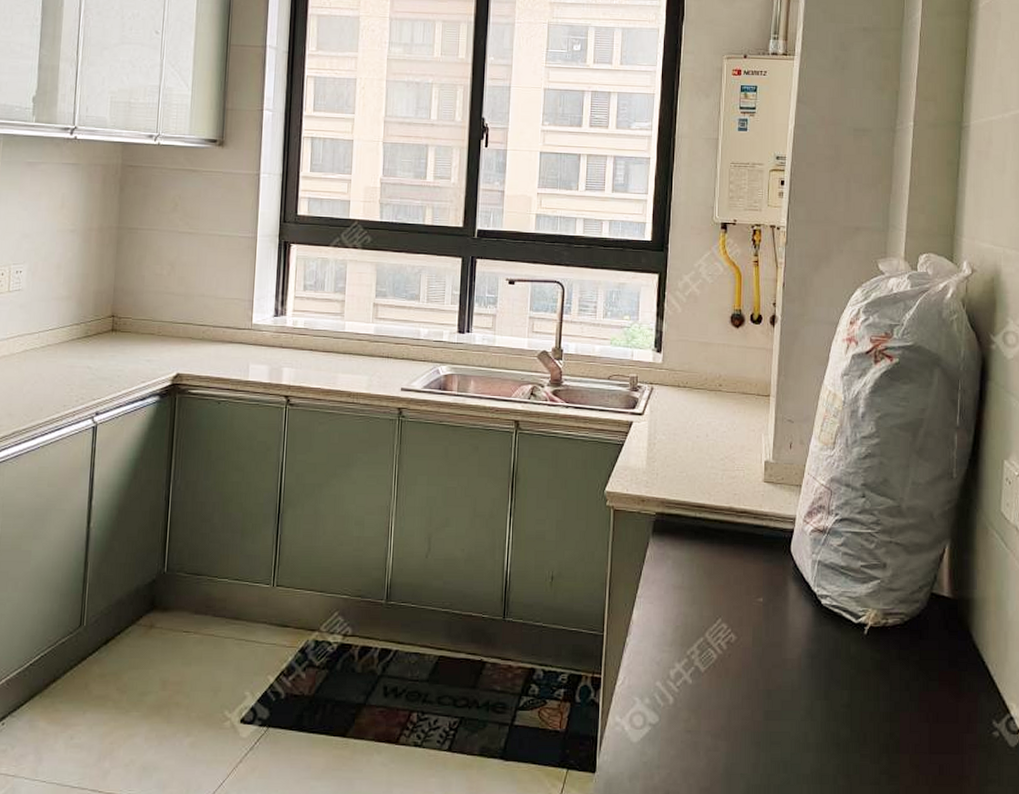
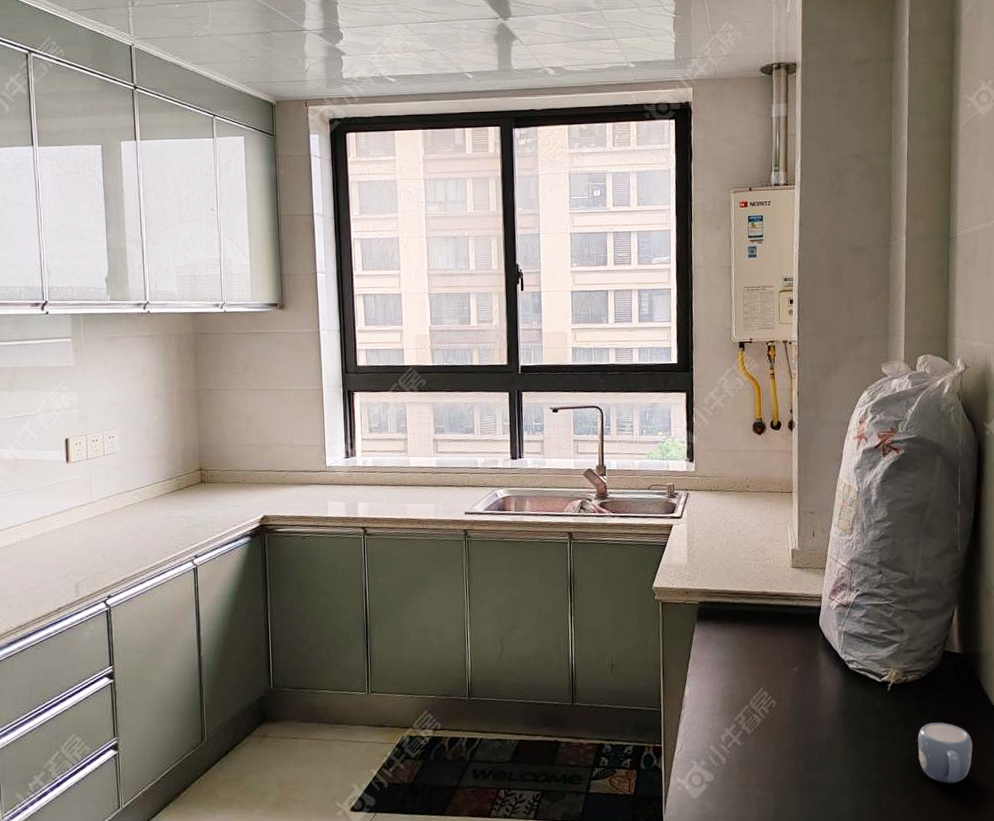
mug: none [896,676,958,750] -> present [918,722,973,784]

